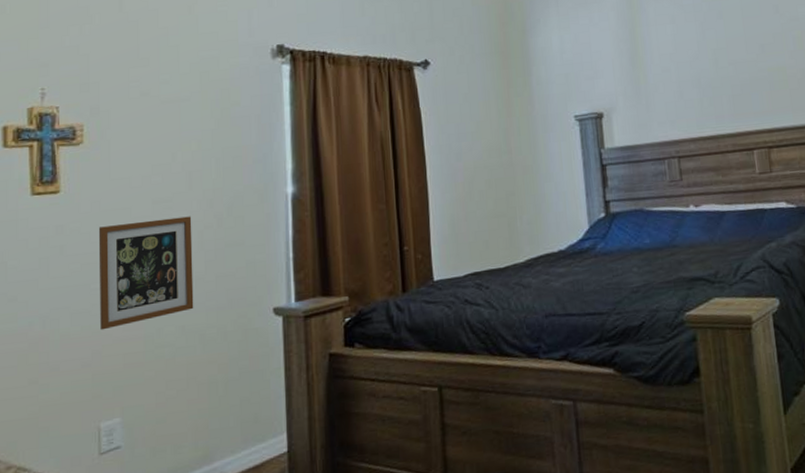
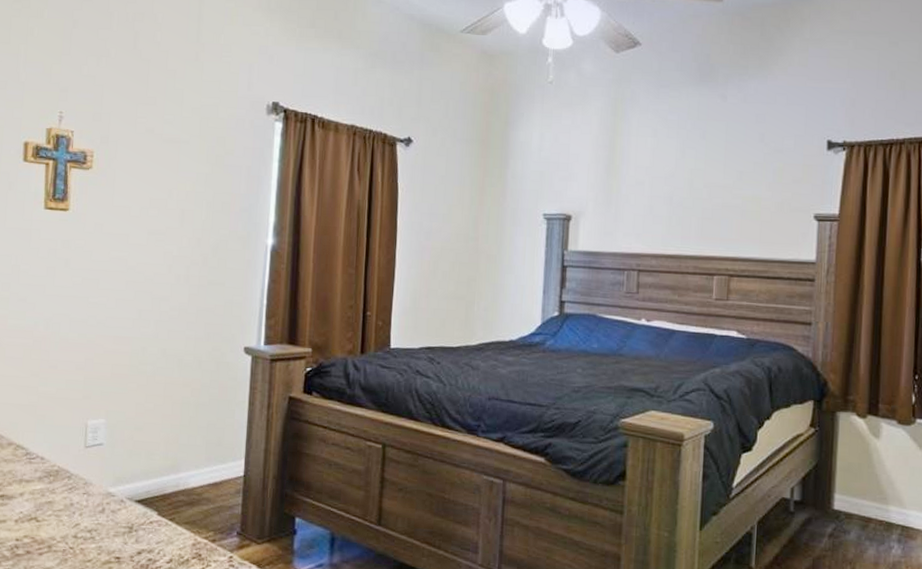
picture frame: present [98,216,194,331] -> none [94,247,181,341]

